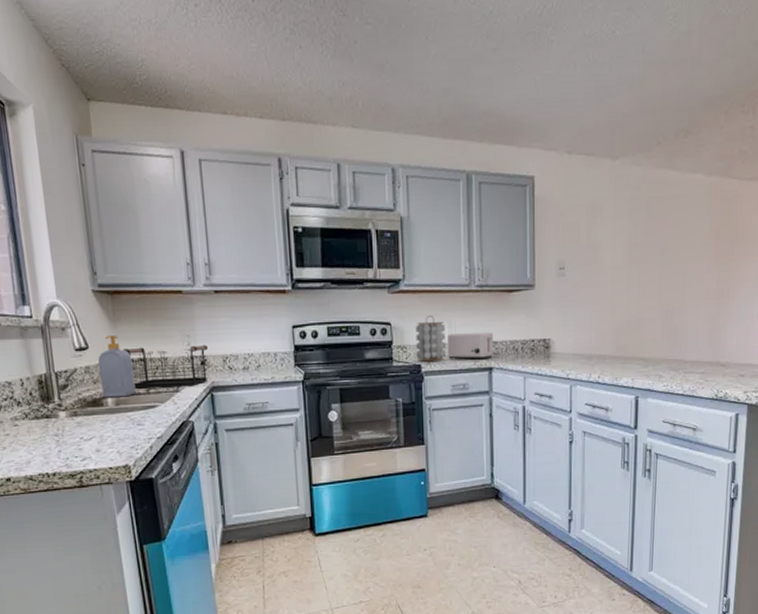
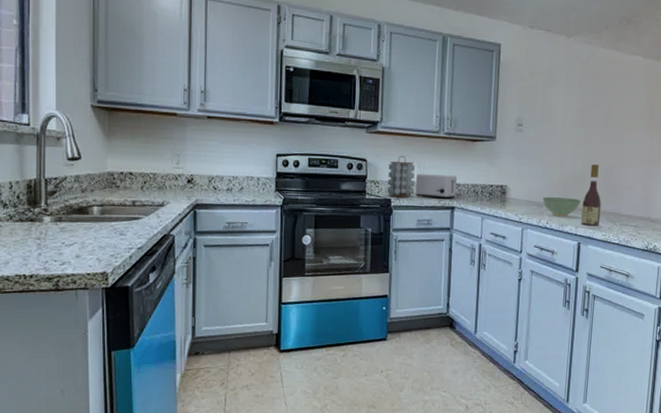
soap bottle: present [98,336,136,398] -> none [89,149,122,207]
dish rack: present [123,344,209,389] -> none [114,162,196,202]
bowl: none [592,346,638,369] -> present [542,196,582,217]
wine bottle: none [638,306,661,378] -> present [581,164,602,227]

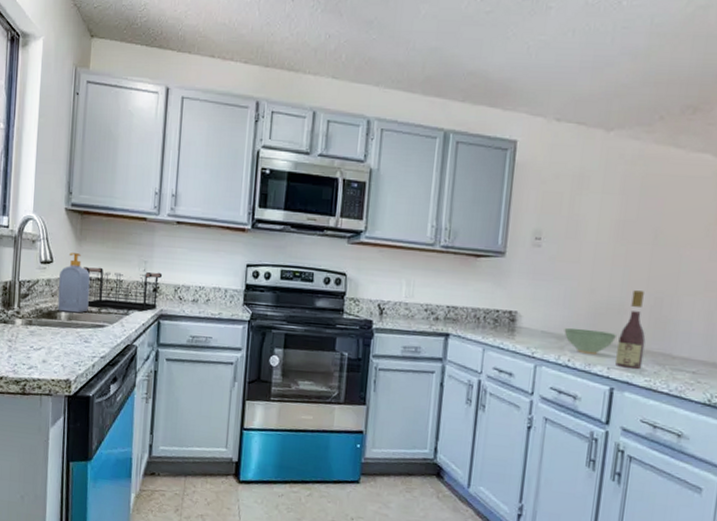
soap bottle: none [89,149,122,207] -> present [58,253,91,313]
dish rack: none [114,162,196,202] -> present [83,267,163,312]
spice rack: present [387,155,415,198] -> none [369,270,403,320]
toaster: present [415,174,457,199] -> none [401,292,454,324]

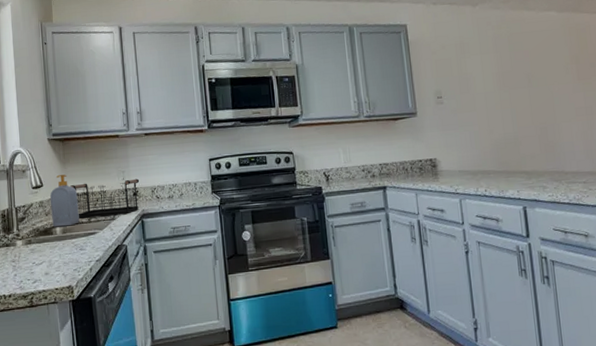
bowl: present [564,327,618,355] -> none [476,162,519,183]
wine bottle: present [615,290,646,370] -> none [520,125,544,189]

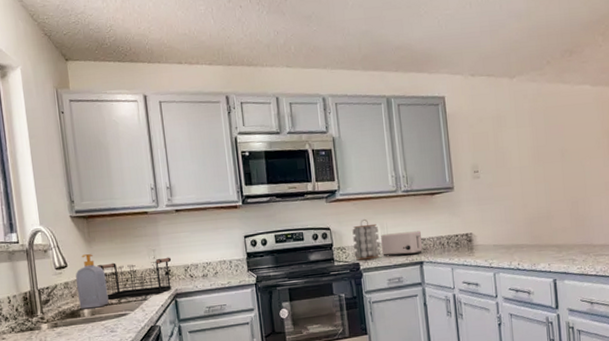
spice rack: none [315,143,343,185] -> present [352,218,380,261]
toaster: none [342,155,385,181] -> present [380,231,422,257]

